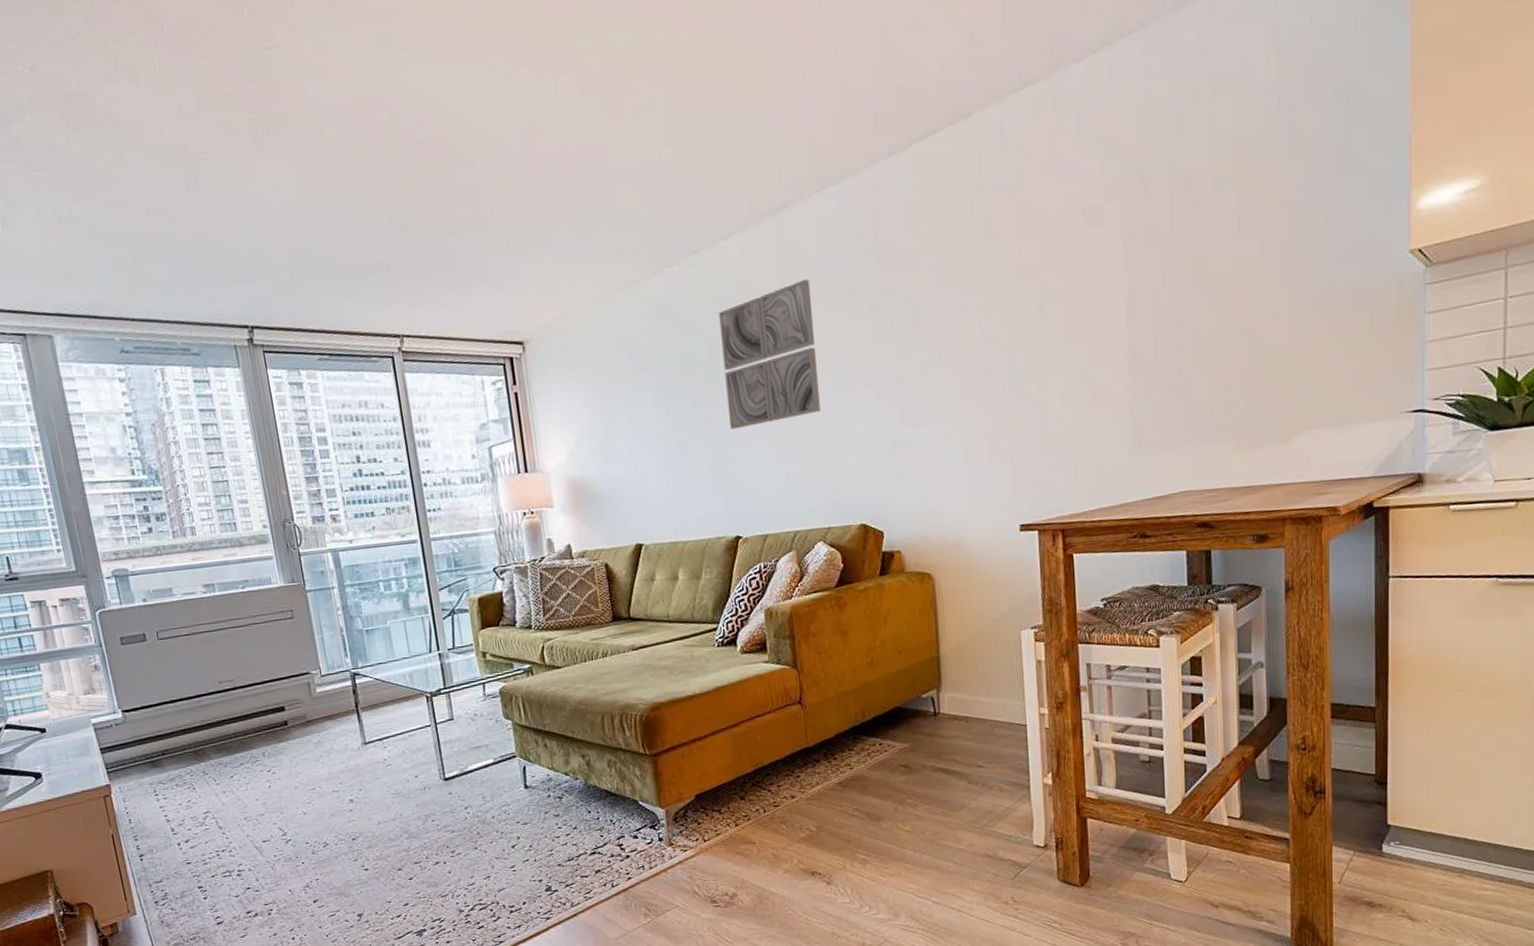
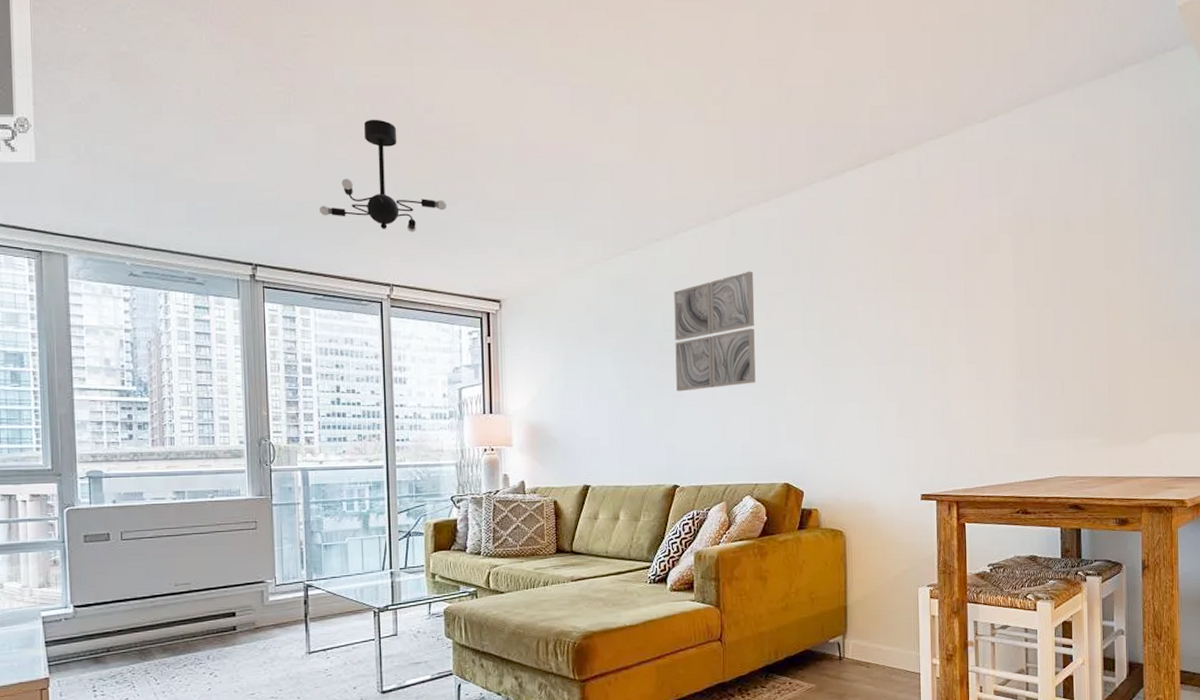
ceiling light fixture: none [311,140,452,272] -> present [320,119,447,233]

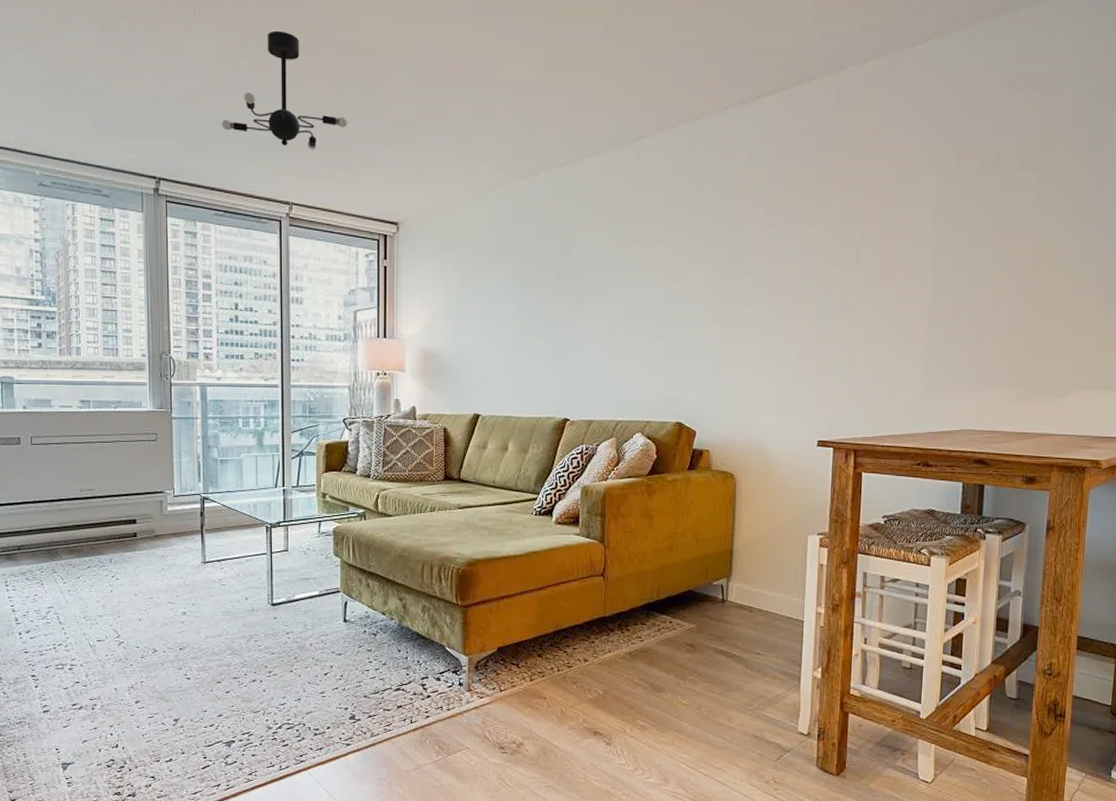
wall art: present [674,271,756,392] -> none [572,200,658,324]

